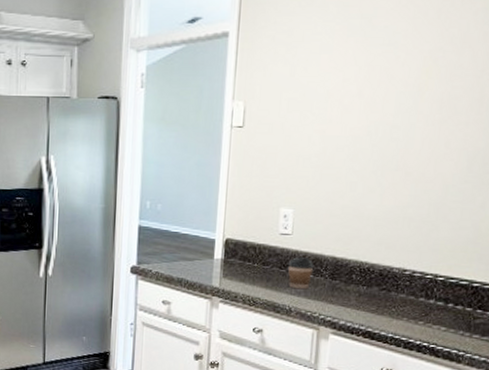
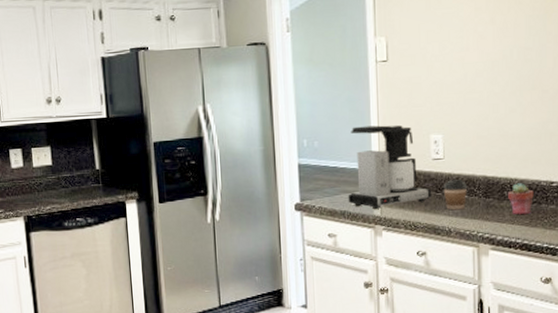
coffee maker: none [186,192,275,280] -> present [348,124,431,209]
potted succulent: none [356,267,384,302] -> present [508,183,534,215]

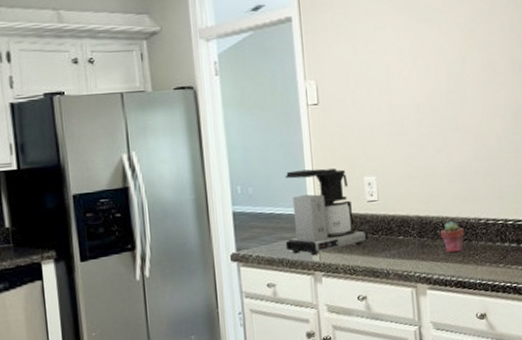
coffee cup: present [443,179,468,211] -> none [379,220,403,252]

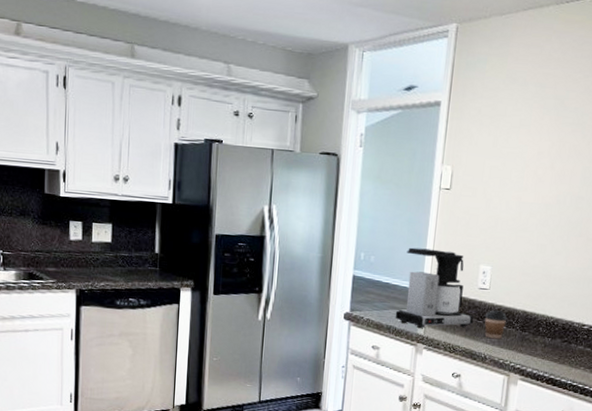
coffee cup: none [379,220,403,252] -> present [484,310,508,340]
potted succulent: present [441,221,464,253] -> none [542,321,566,352]

